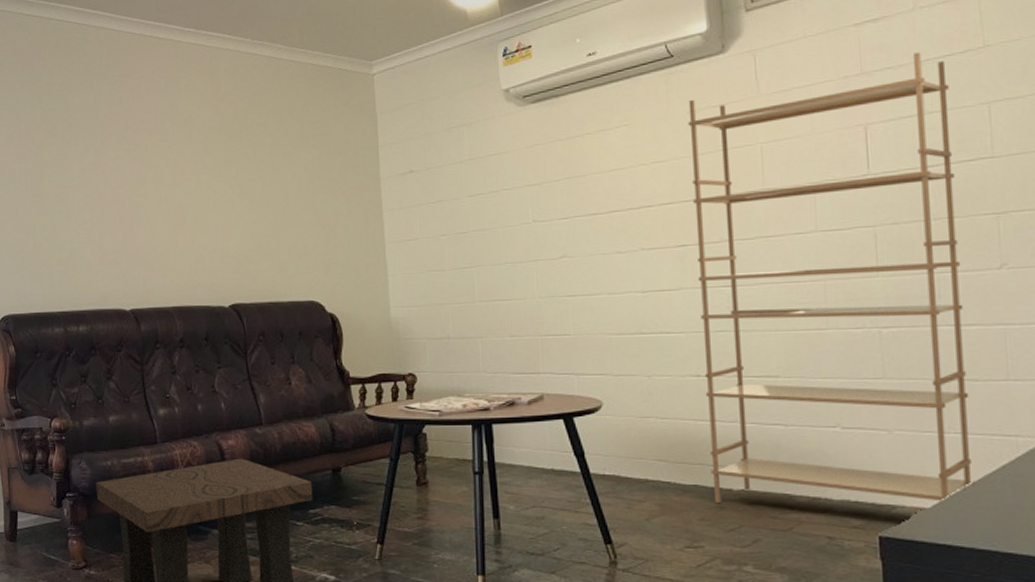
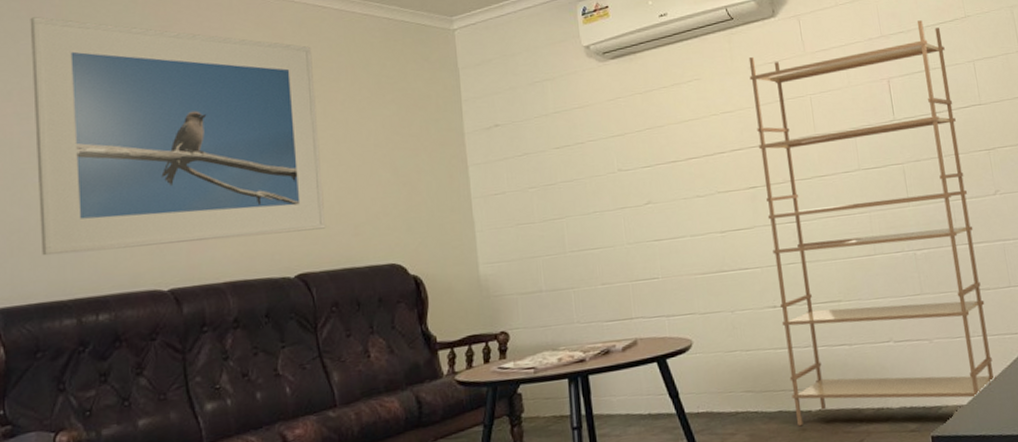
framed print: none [24,69,255,274] -> present [30,17,326,256]

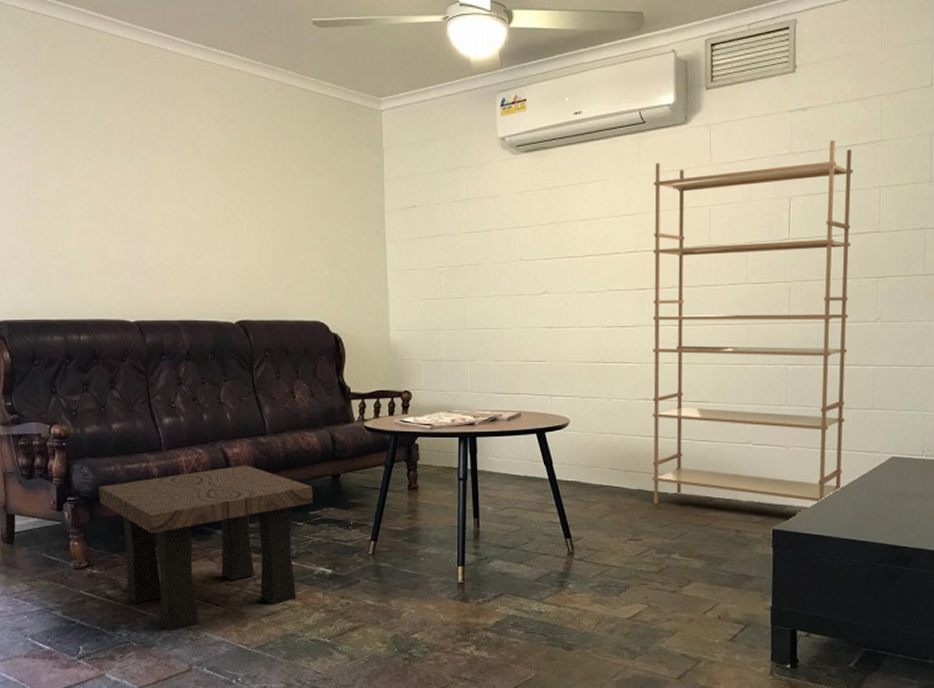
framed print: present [30,17,326,256] -> none [17,67,263,284]

